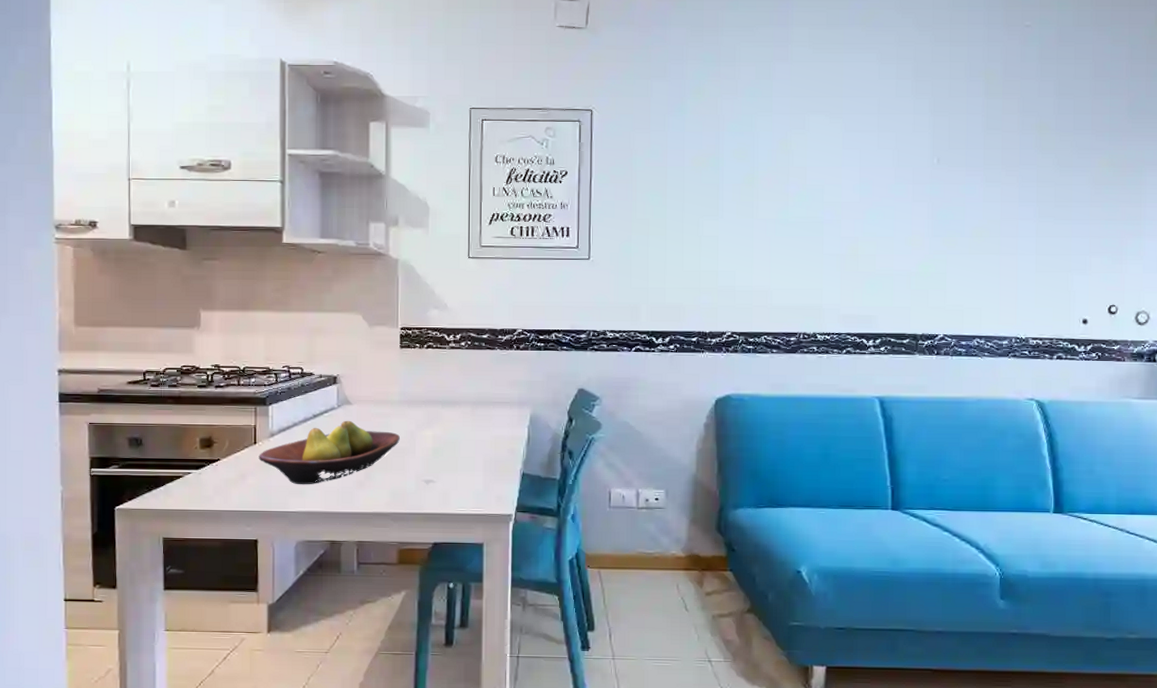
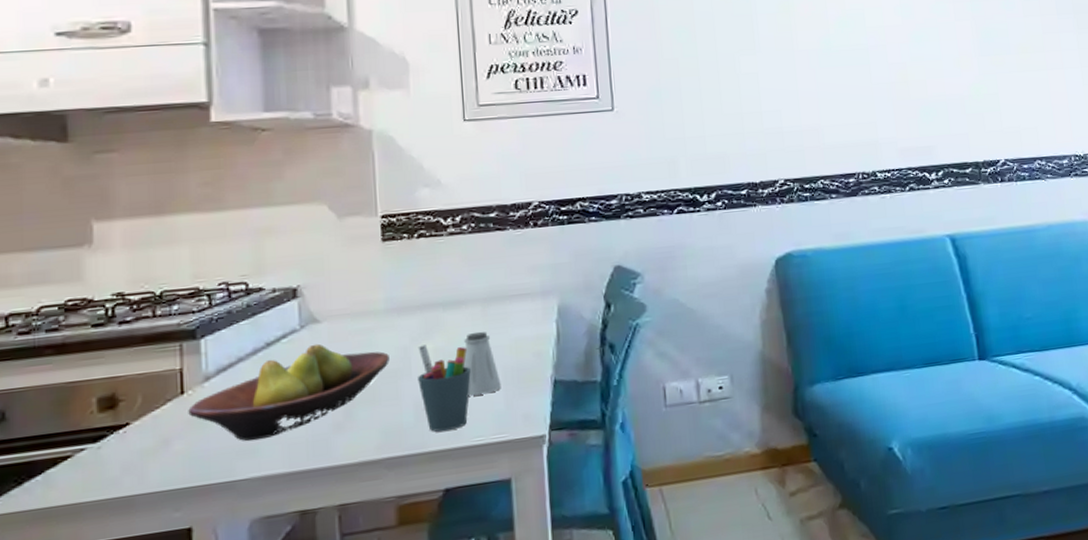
pen holder: none [420,432,459,500] -> present [418,345,471,432]
saltshaker: none [454,427,481,476] -> present [463,331,501,396]

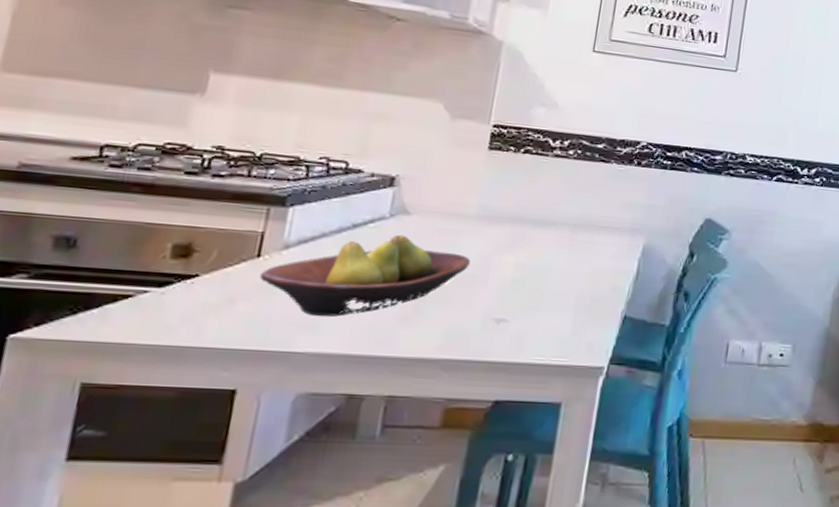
pen holder: present [418,345,471,432] -> none [492,256,546,345]
saltshaker: present [463,331,501,396] -> none [538,254,573,316]

